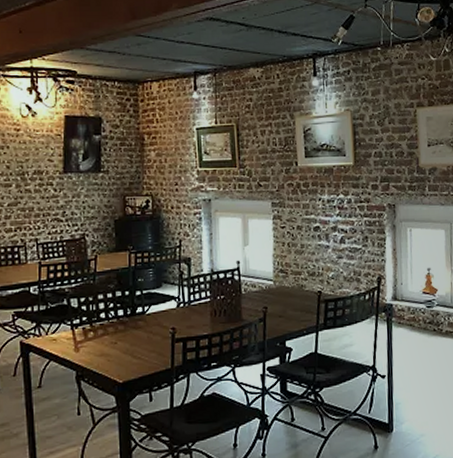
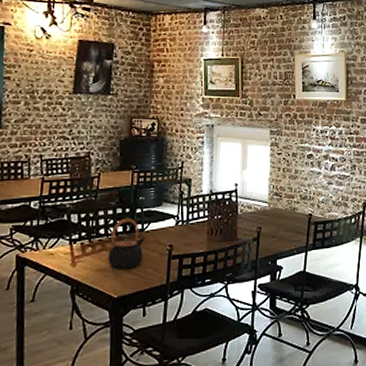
teapot: none [110,301,147,354] -> present [108,218,145,269]

